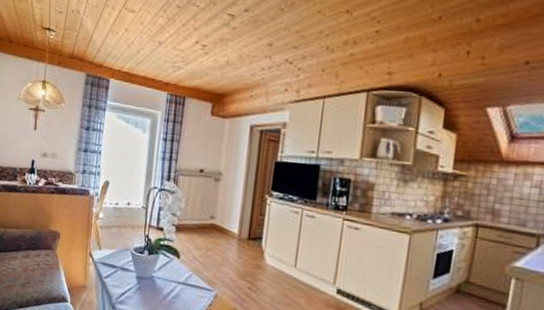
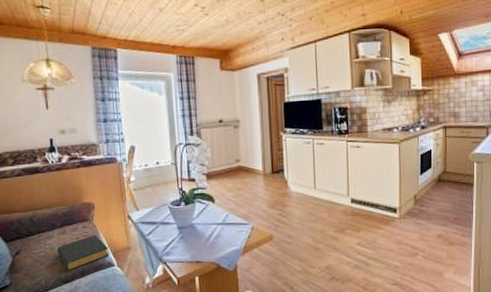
hardback book: none [18,265,65,297] -> present [57,235,109,271]

